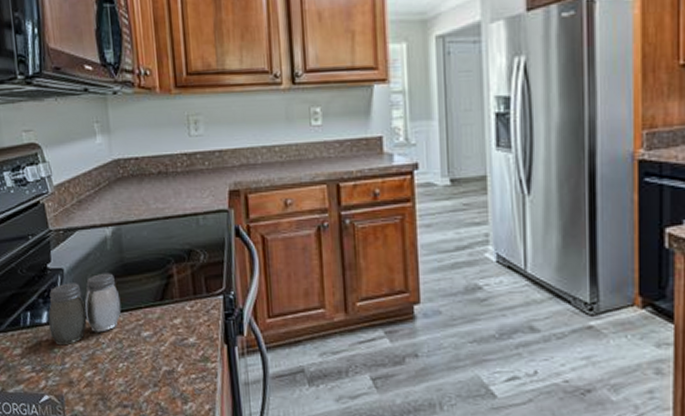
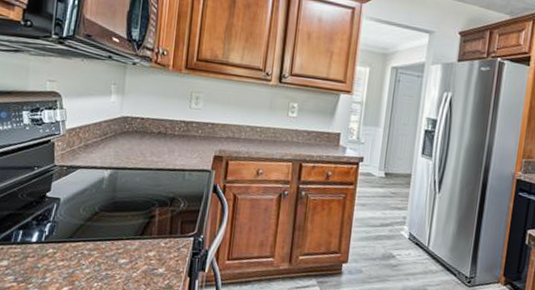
salt and pepper shaker: present [48,273,121,346] -> none [37,206,106,263]

